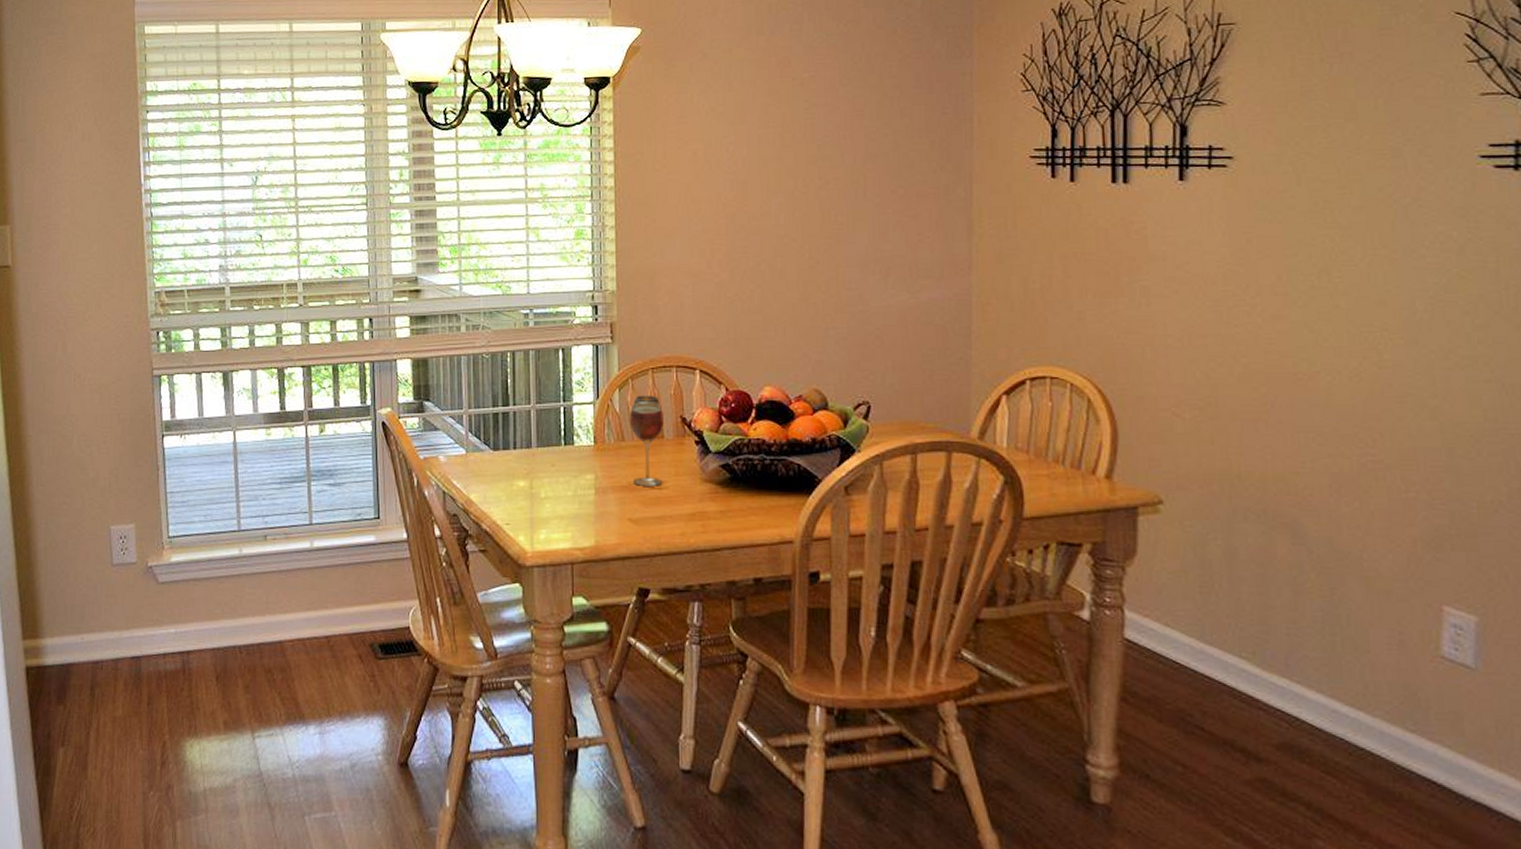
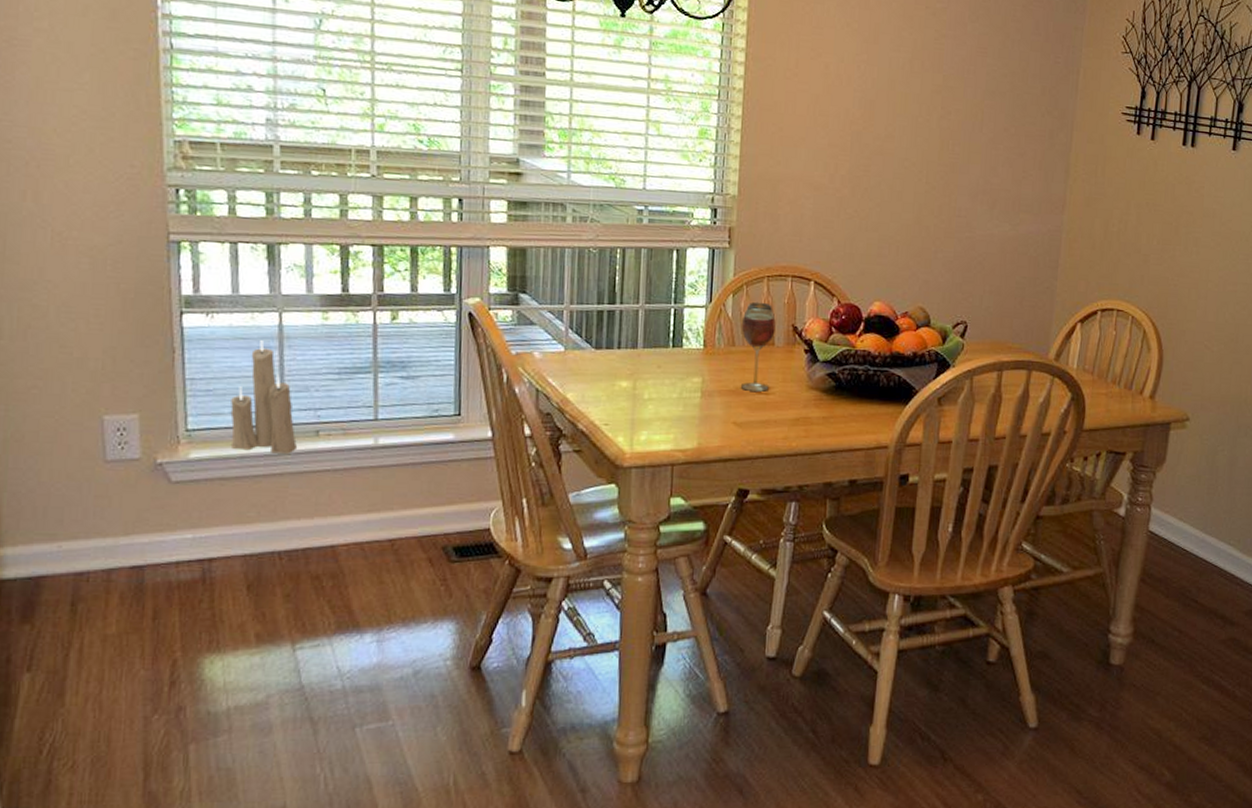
candle: none [200,456,251,557] -> present [230,340,298,454]

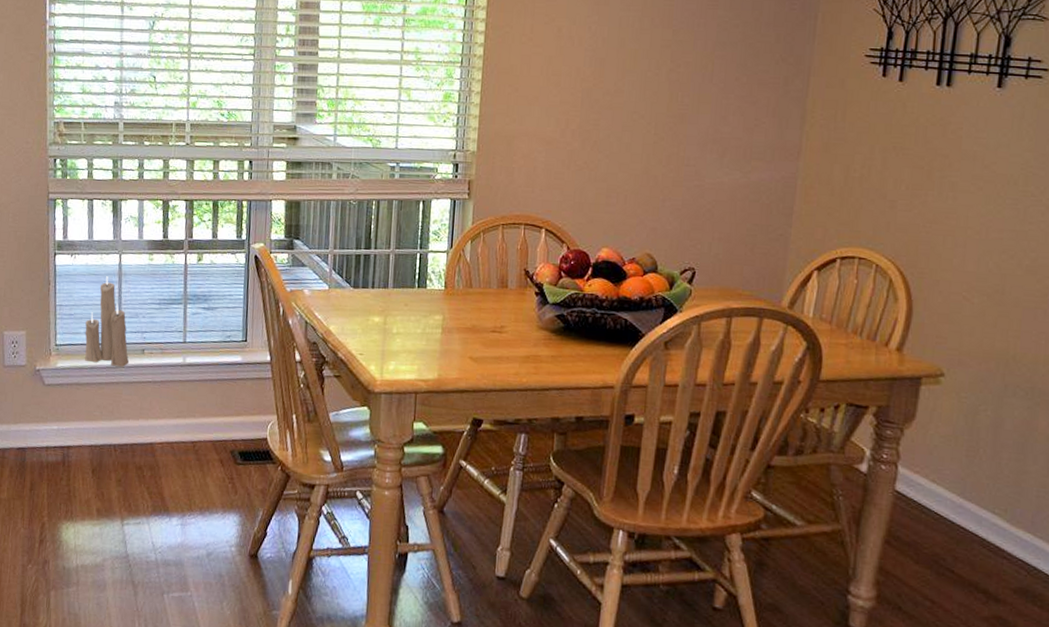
wineglass: present [740,302,776,392] -> none [476,247,509,330]

